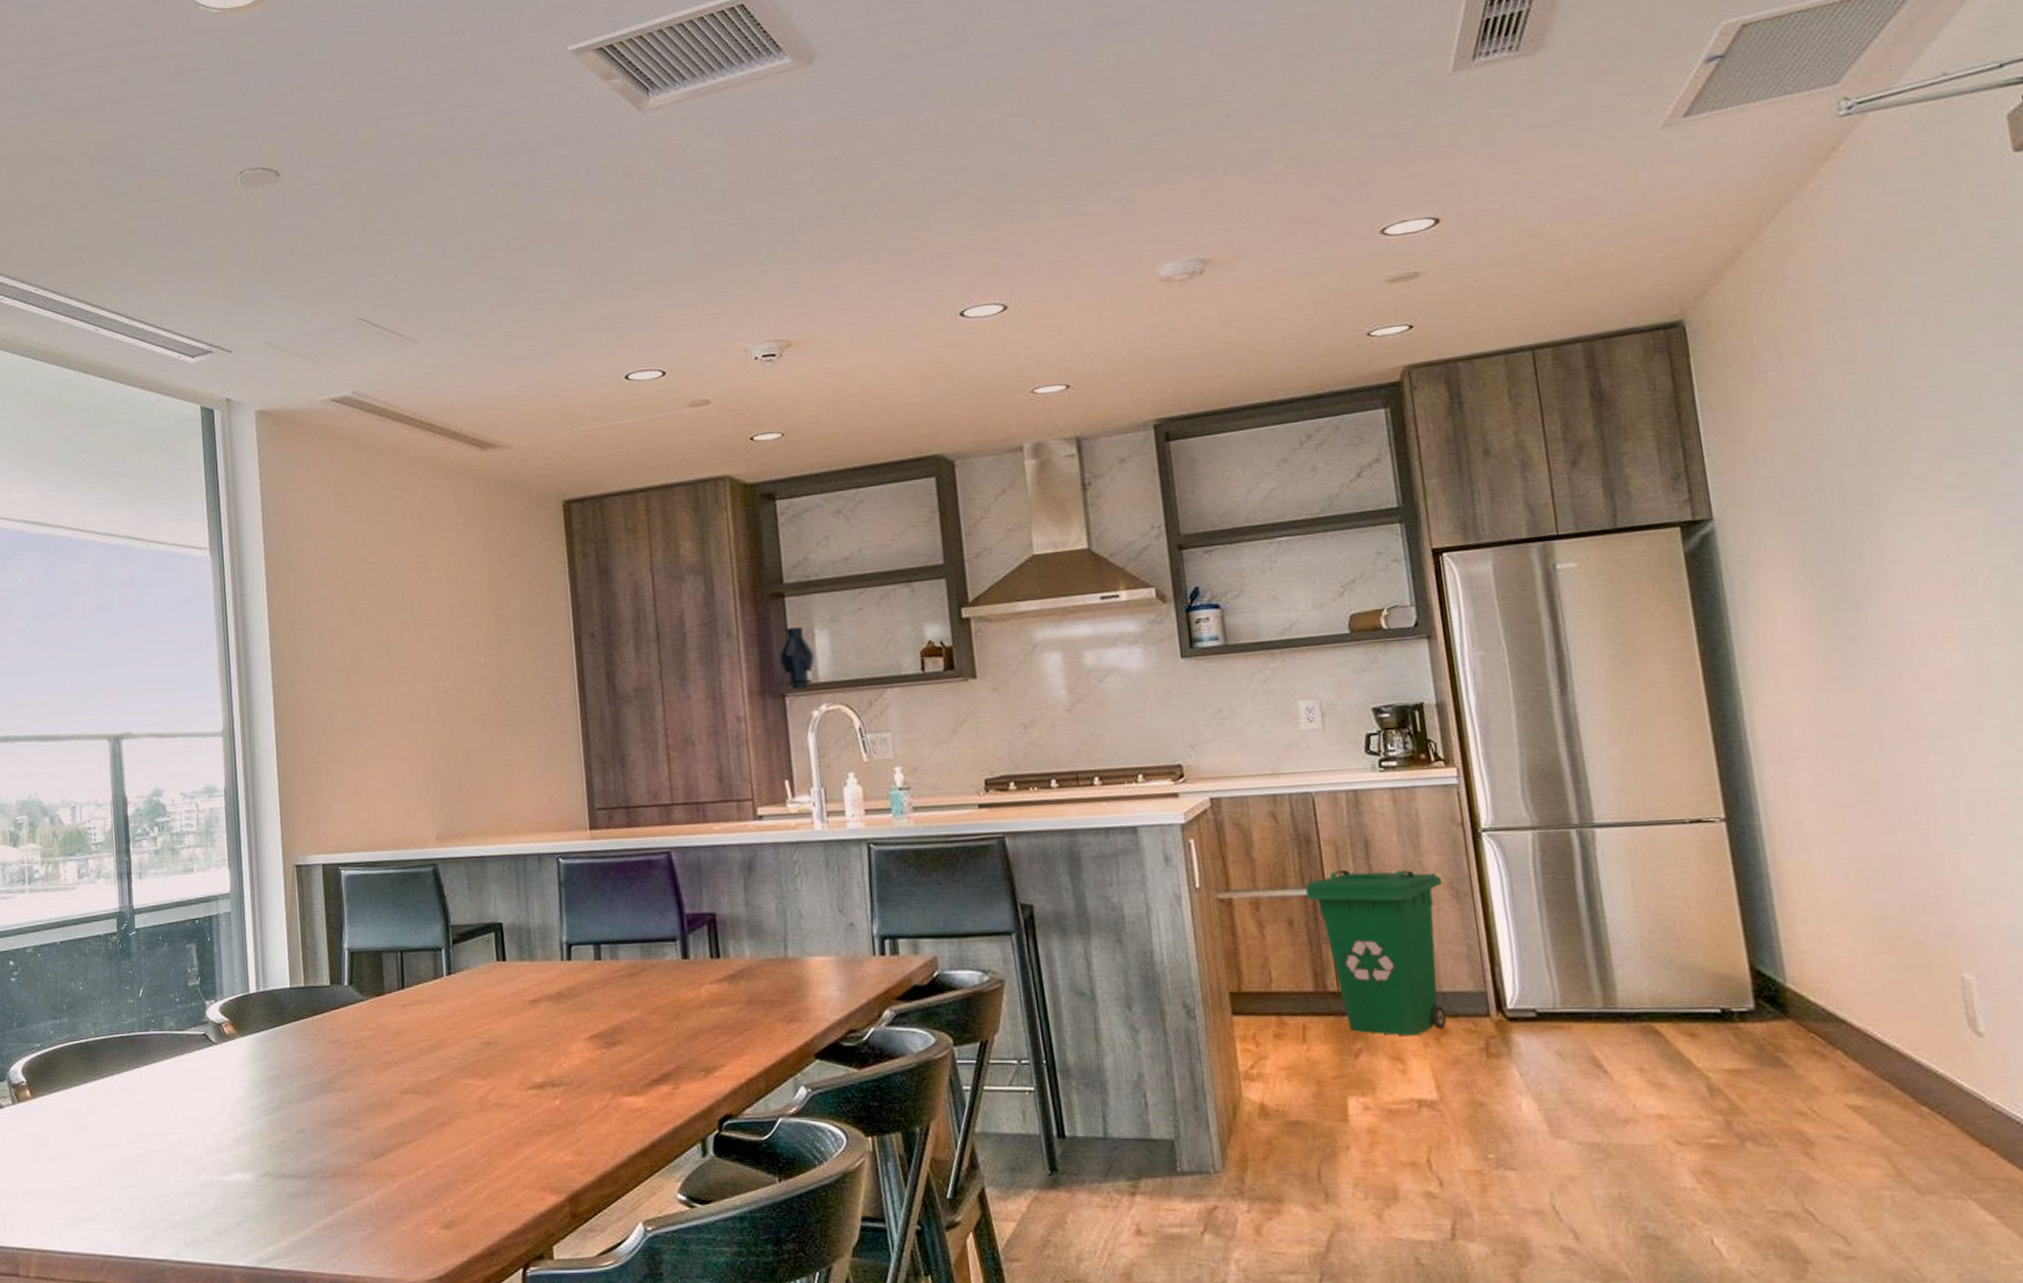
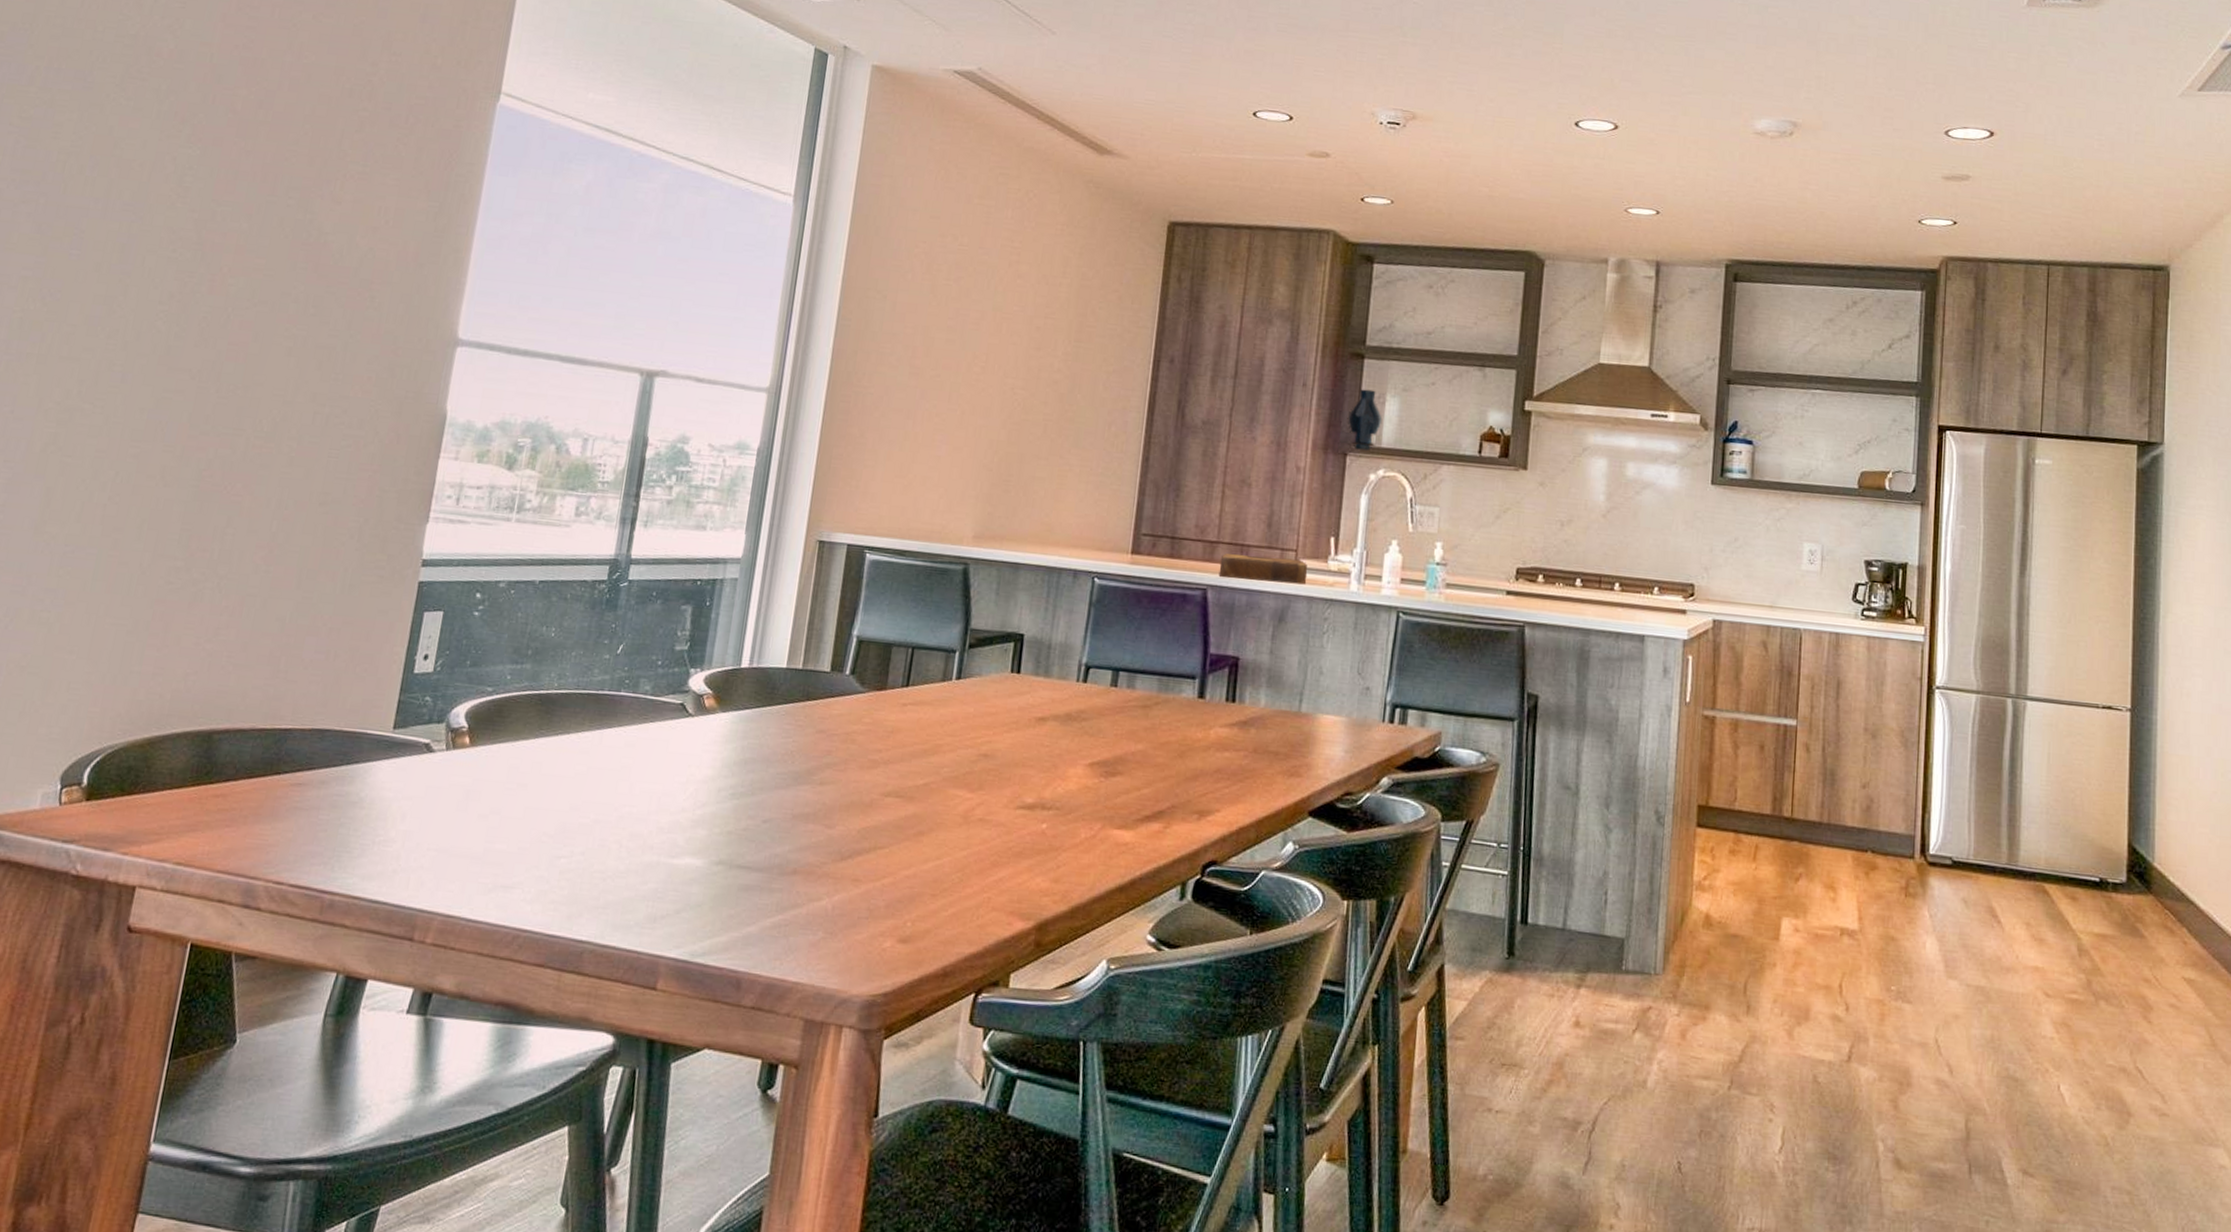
cutting board: none [678,808,769,839] -> present [1218,553,1308,585]
recycling bin: present [1306,870,1447,1036] -> none [1780,705,1895,868]

